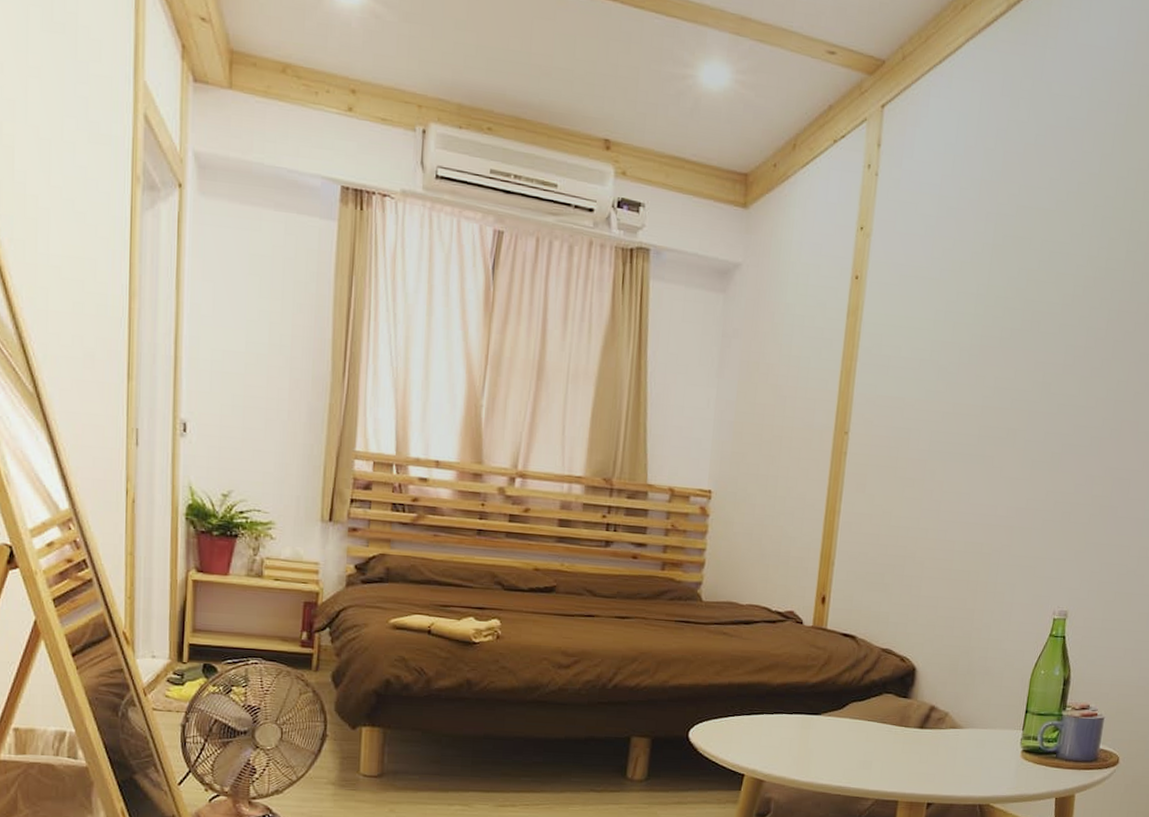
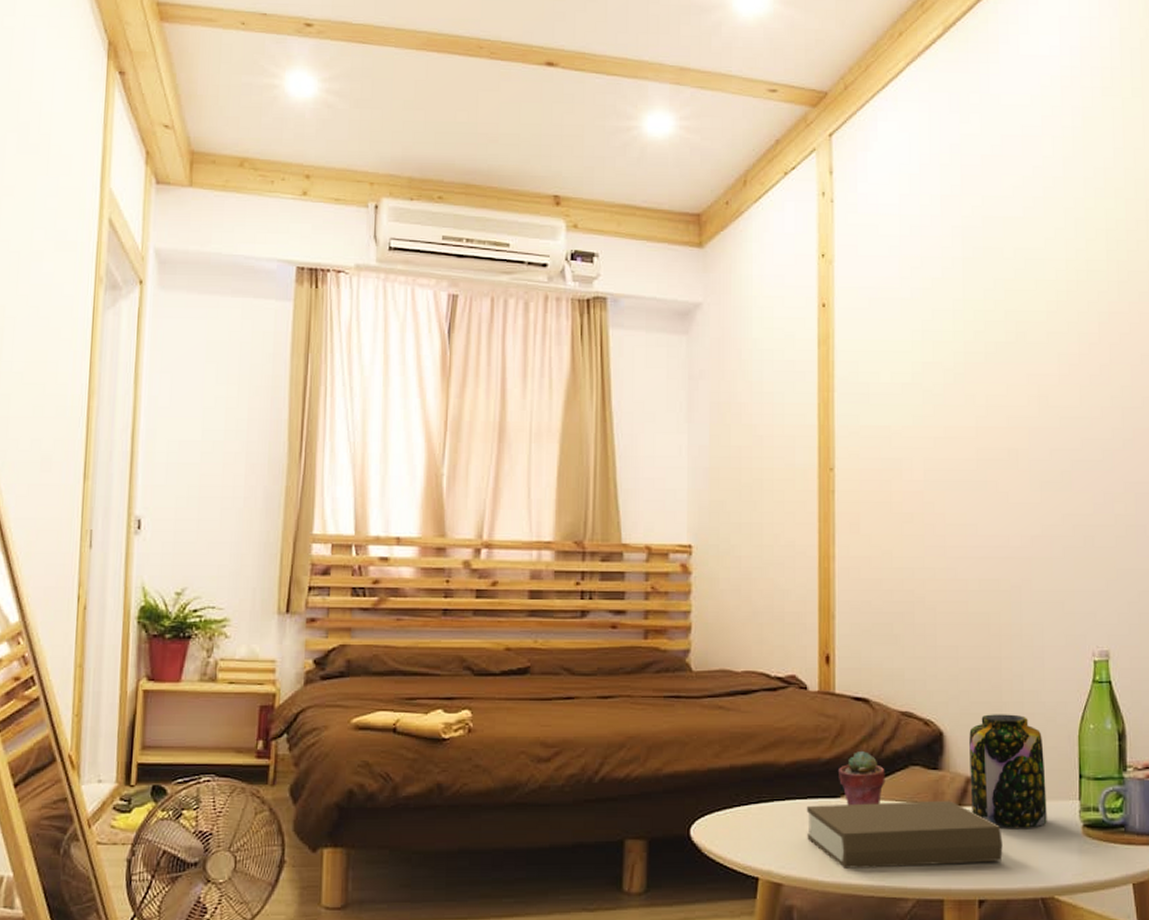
book: none [789,719,954,775] -> present [807,800,1003,869]
potted succulent: none [821,678,863,723] -> present [837,750,885,806]
jar: none [931,656,1000,750] -> present [969,714,1047,828]

